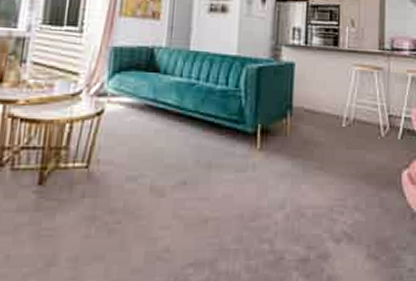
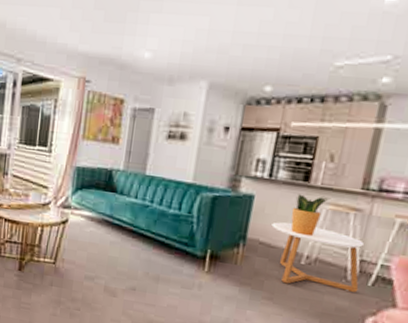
coffee table: none [313,86,392,149] -> present [272,221,365,292]
potted plant: none [328,58,356,98] -> present [291,194,330,237]

